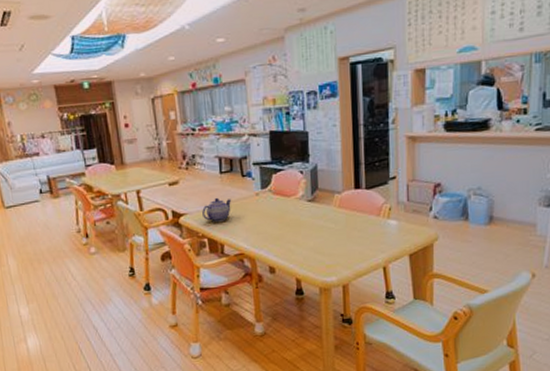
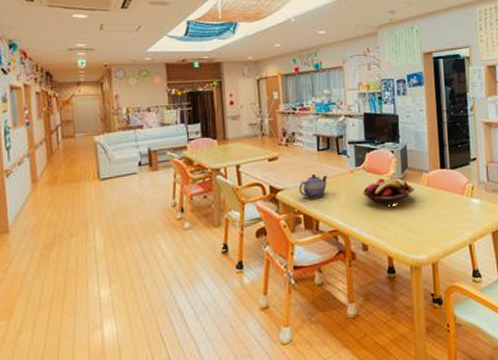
fruit basket: none [269,198,325,228] -> present [363,176,415,205]

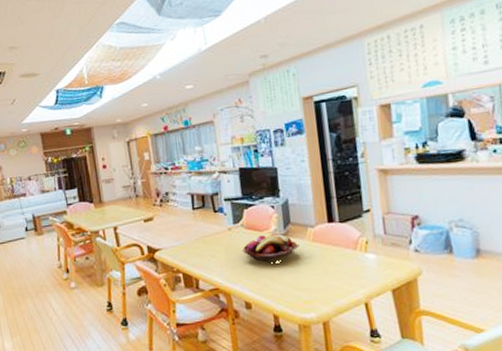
teapot: present [299,173,328,199] -> none [176,232,205,258]

